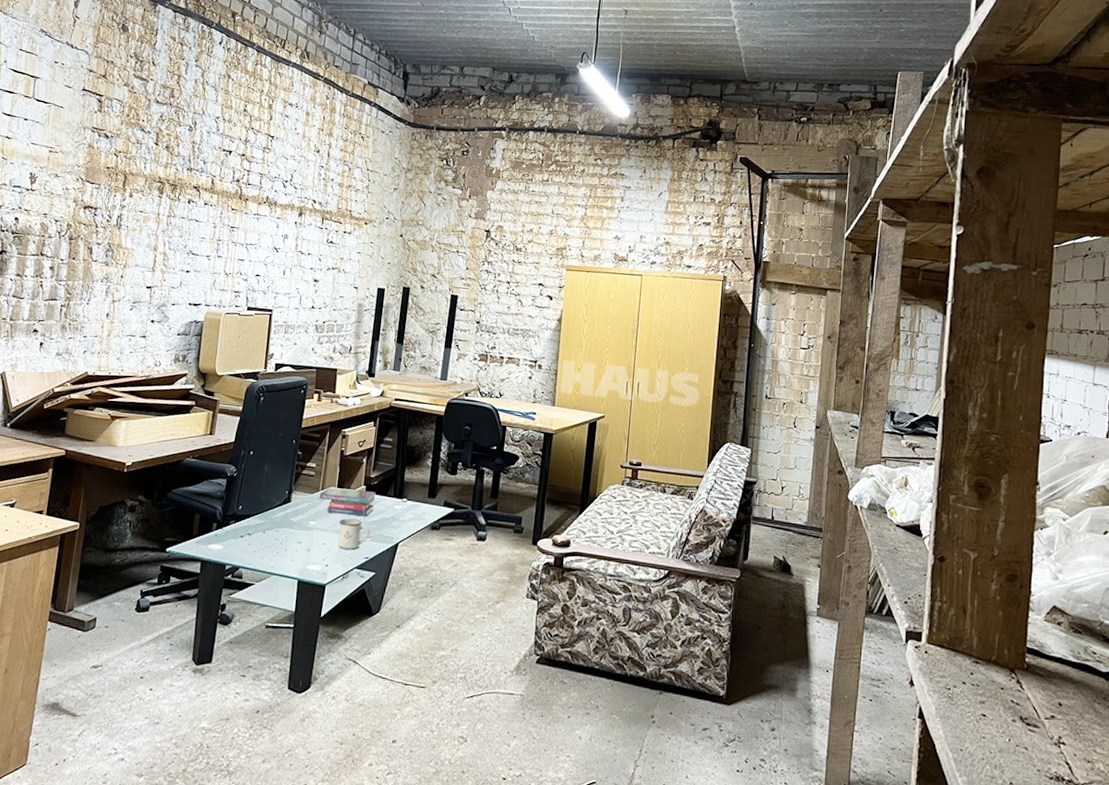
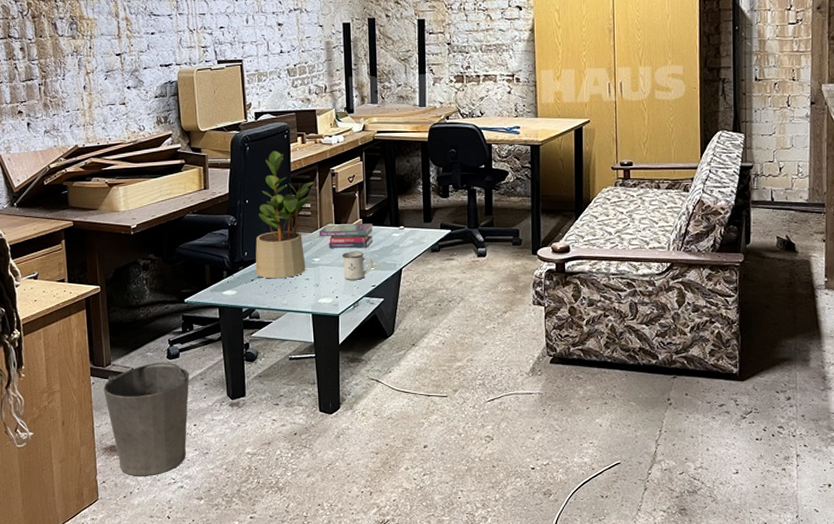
bucket: none [58,613,157,743] -> present [103,362,190,476]
potted plant: none [246,404,323,539] -> present [255,151,314,279]

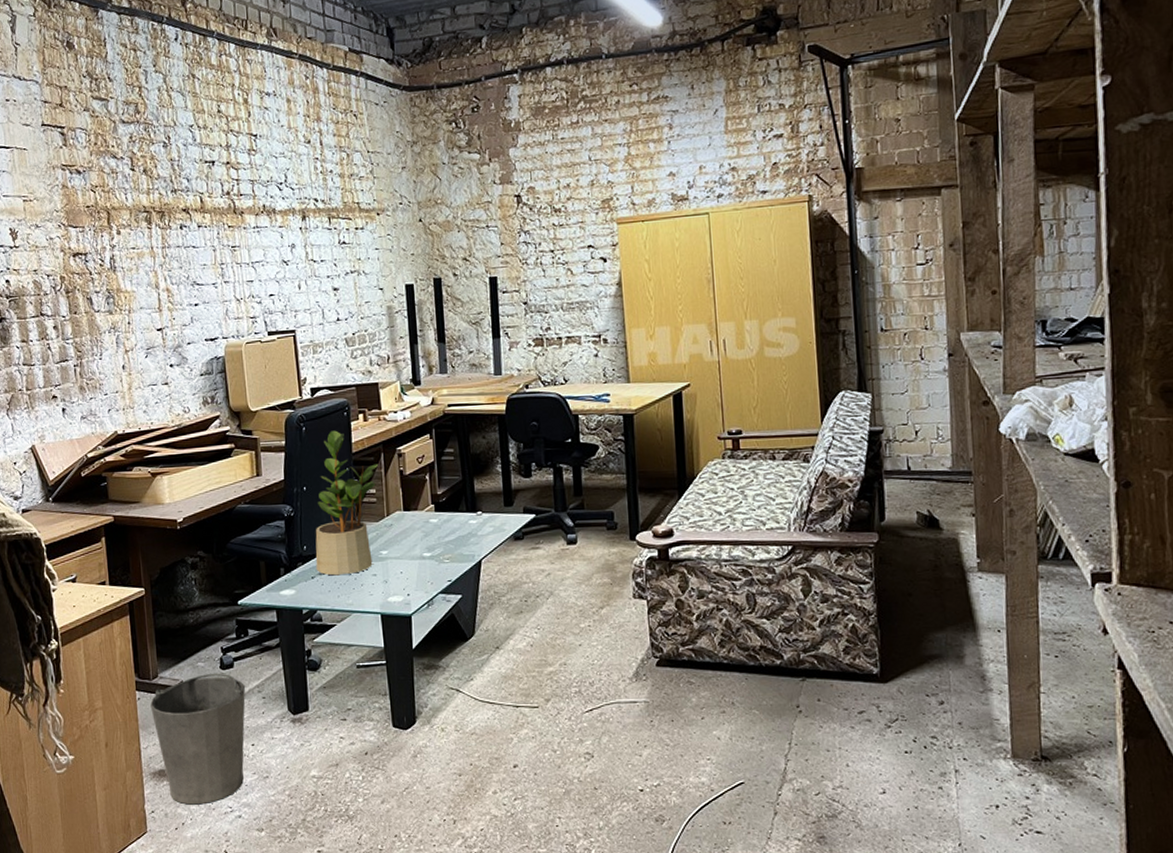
books: present [318,223,374,249] -> none [385,509,448,540]
mug: present [343,251,373,280] -> none [413,541,449,575]

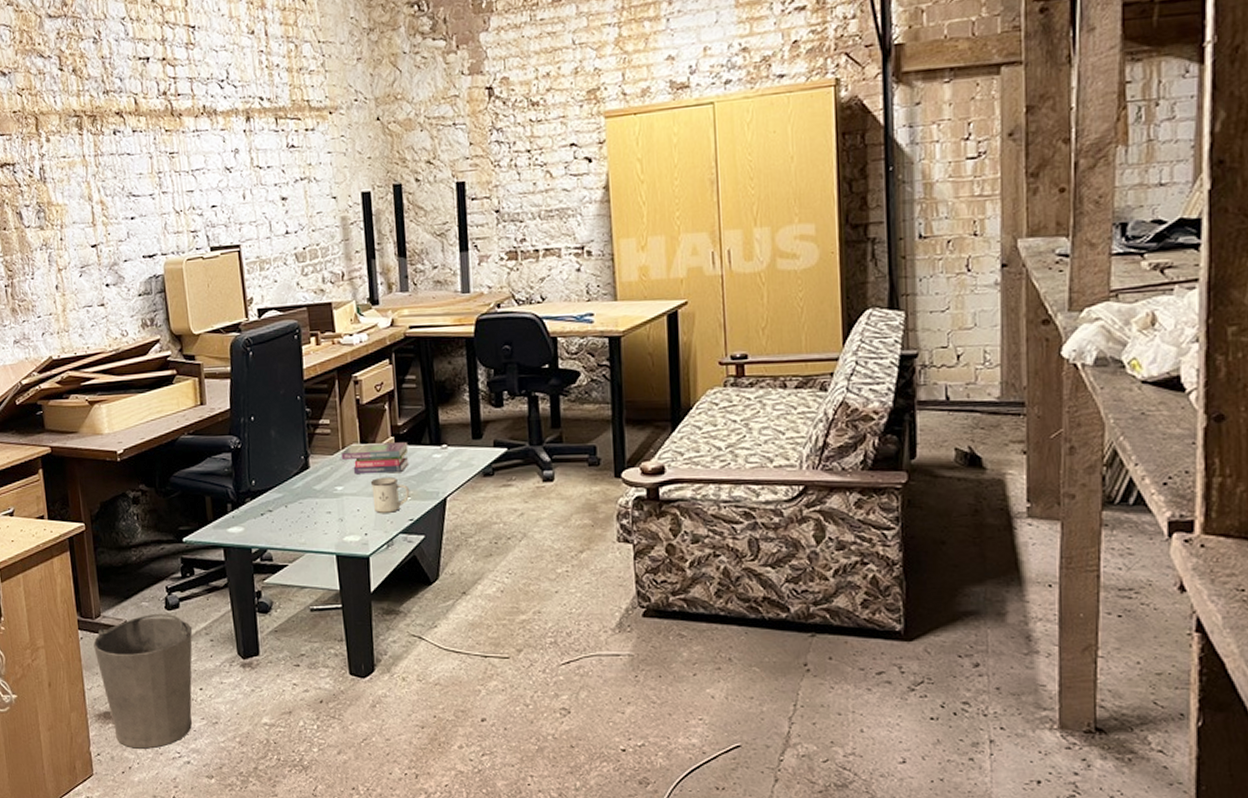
potted plant: present [315,430,379,576] -> none [264,355,333,513]
books: none [385,509,448,540] -> present [340,442,409,475]
mug: none [413,541,449,575] -> present [371,476,410,513]

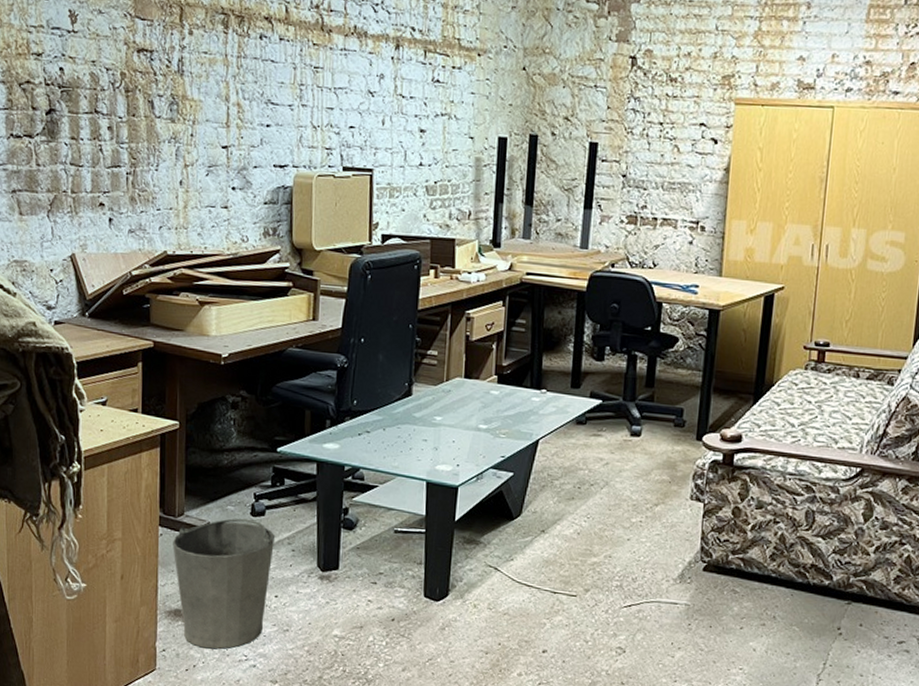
books: present [340,442,409,475] -> none [443,378,510,411]
mug: present [371,476,410,513] -> none [468,413,506,448]

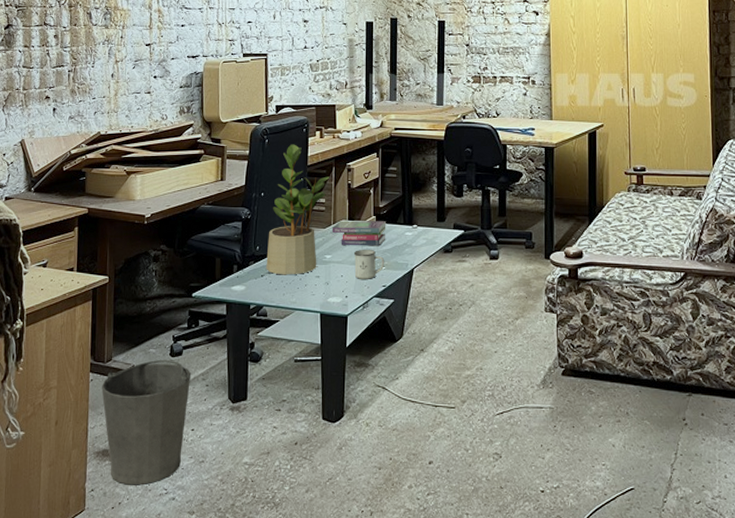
potted plant: none [364,283,445,436] -> present [266,144,330,275]
books: none [443,378,510,411] -> present [331,221,386,246]
mug: none [468,413,506,448] -> present [354,249,385,279]

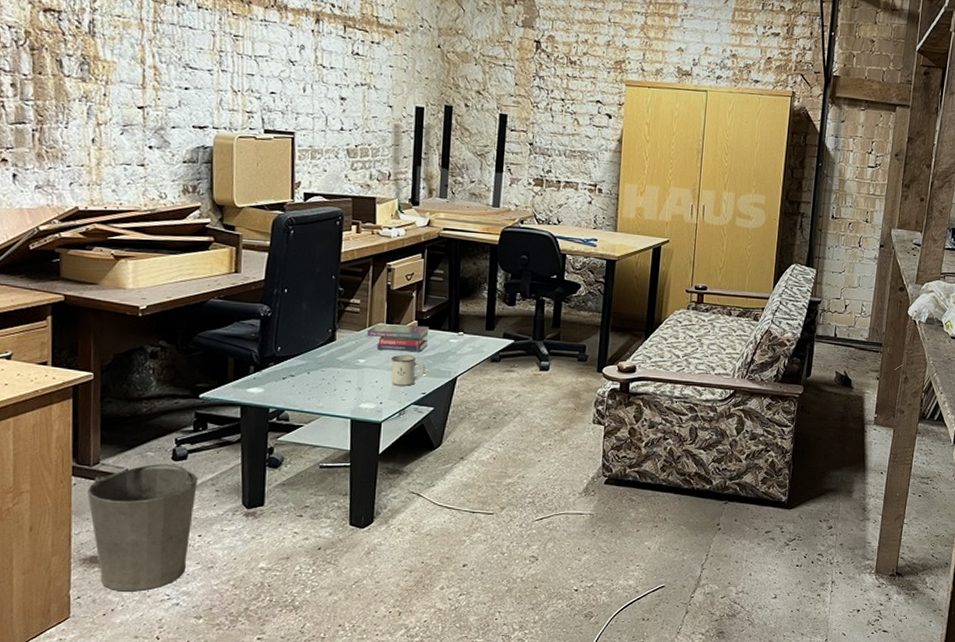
potted plant: present [266,144,330,275] -> none [288,237,367,379]

